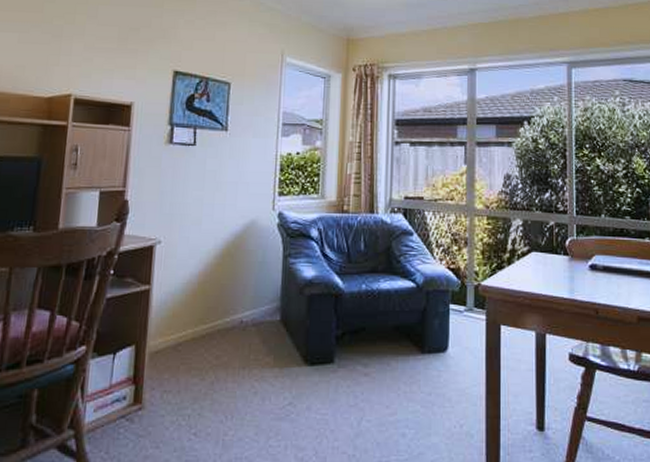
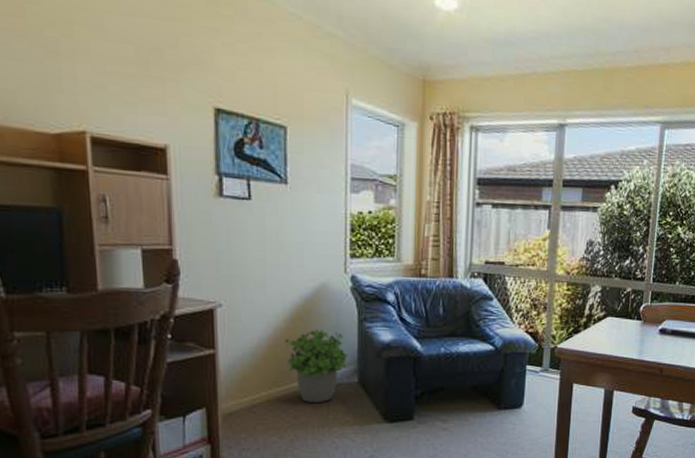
potted plant: none [214,265,271,343] -> present [285,329,347,404]

